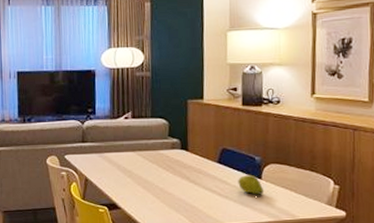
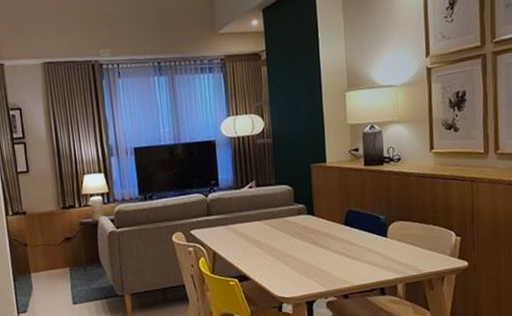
fruit: present [238,174,264,197] -> none [364,233,391,256]

